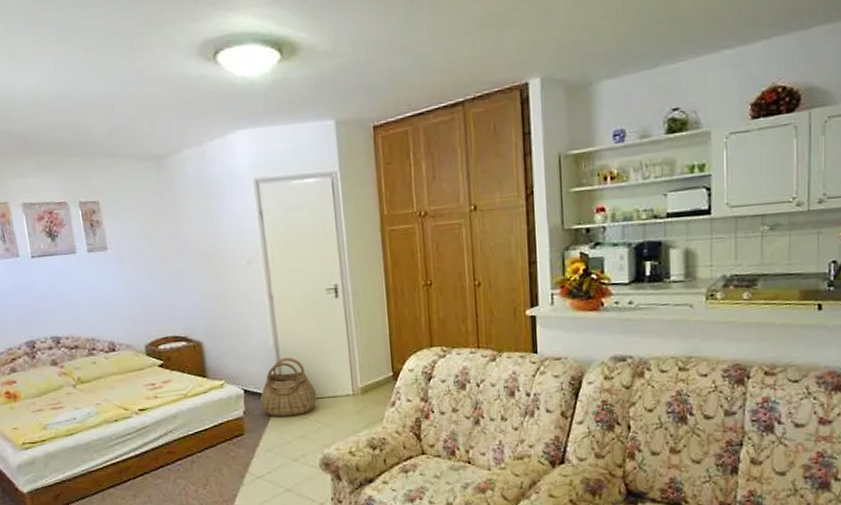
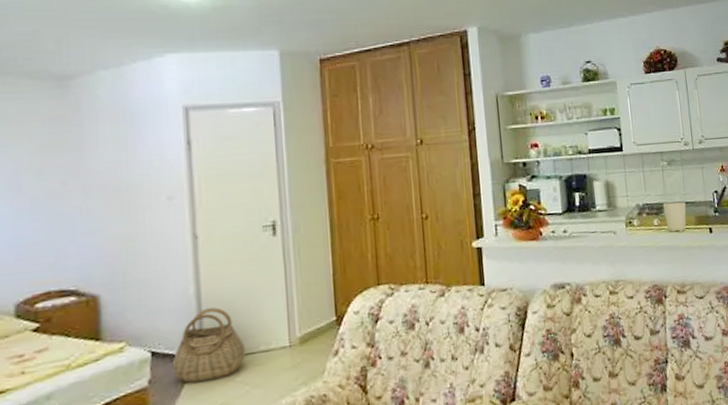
cup: none [757,273,789,308] -> present [663,201,687,233]

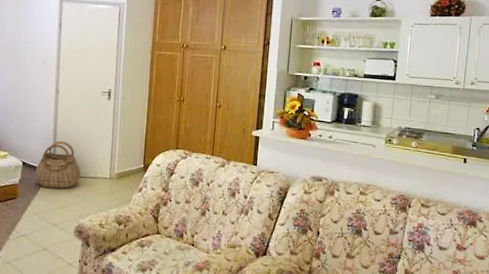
cup: present [663,201,687,233] -> none [423,130,446,157]

